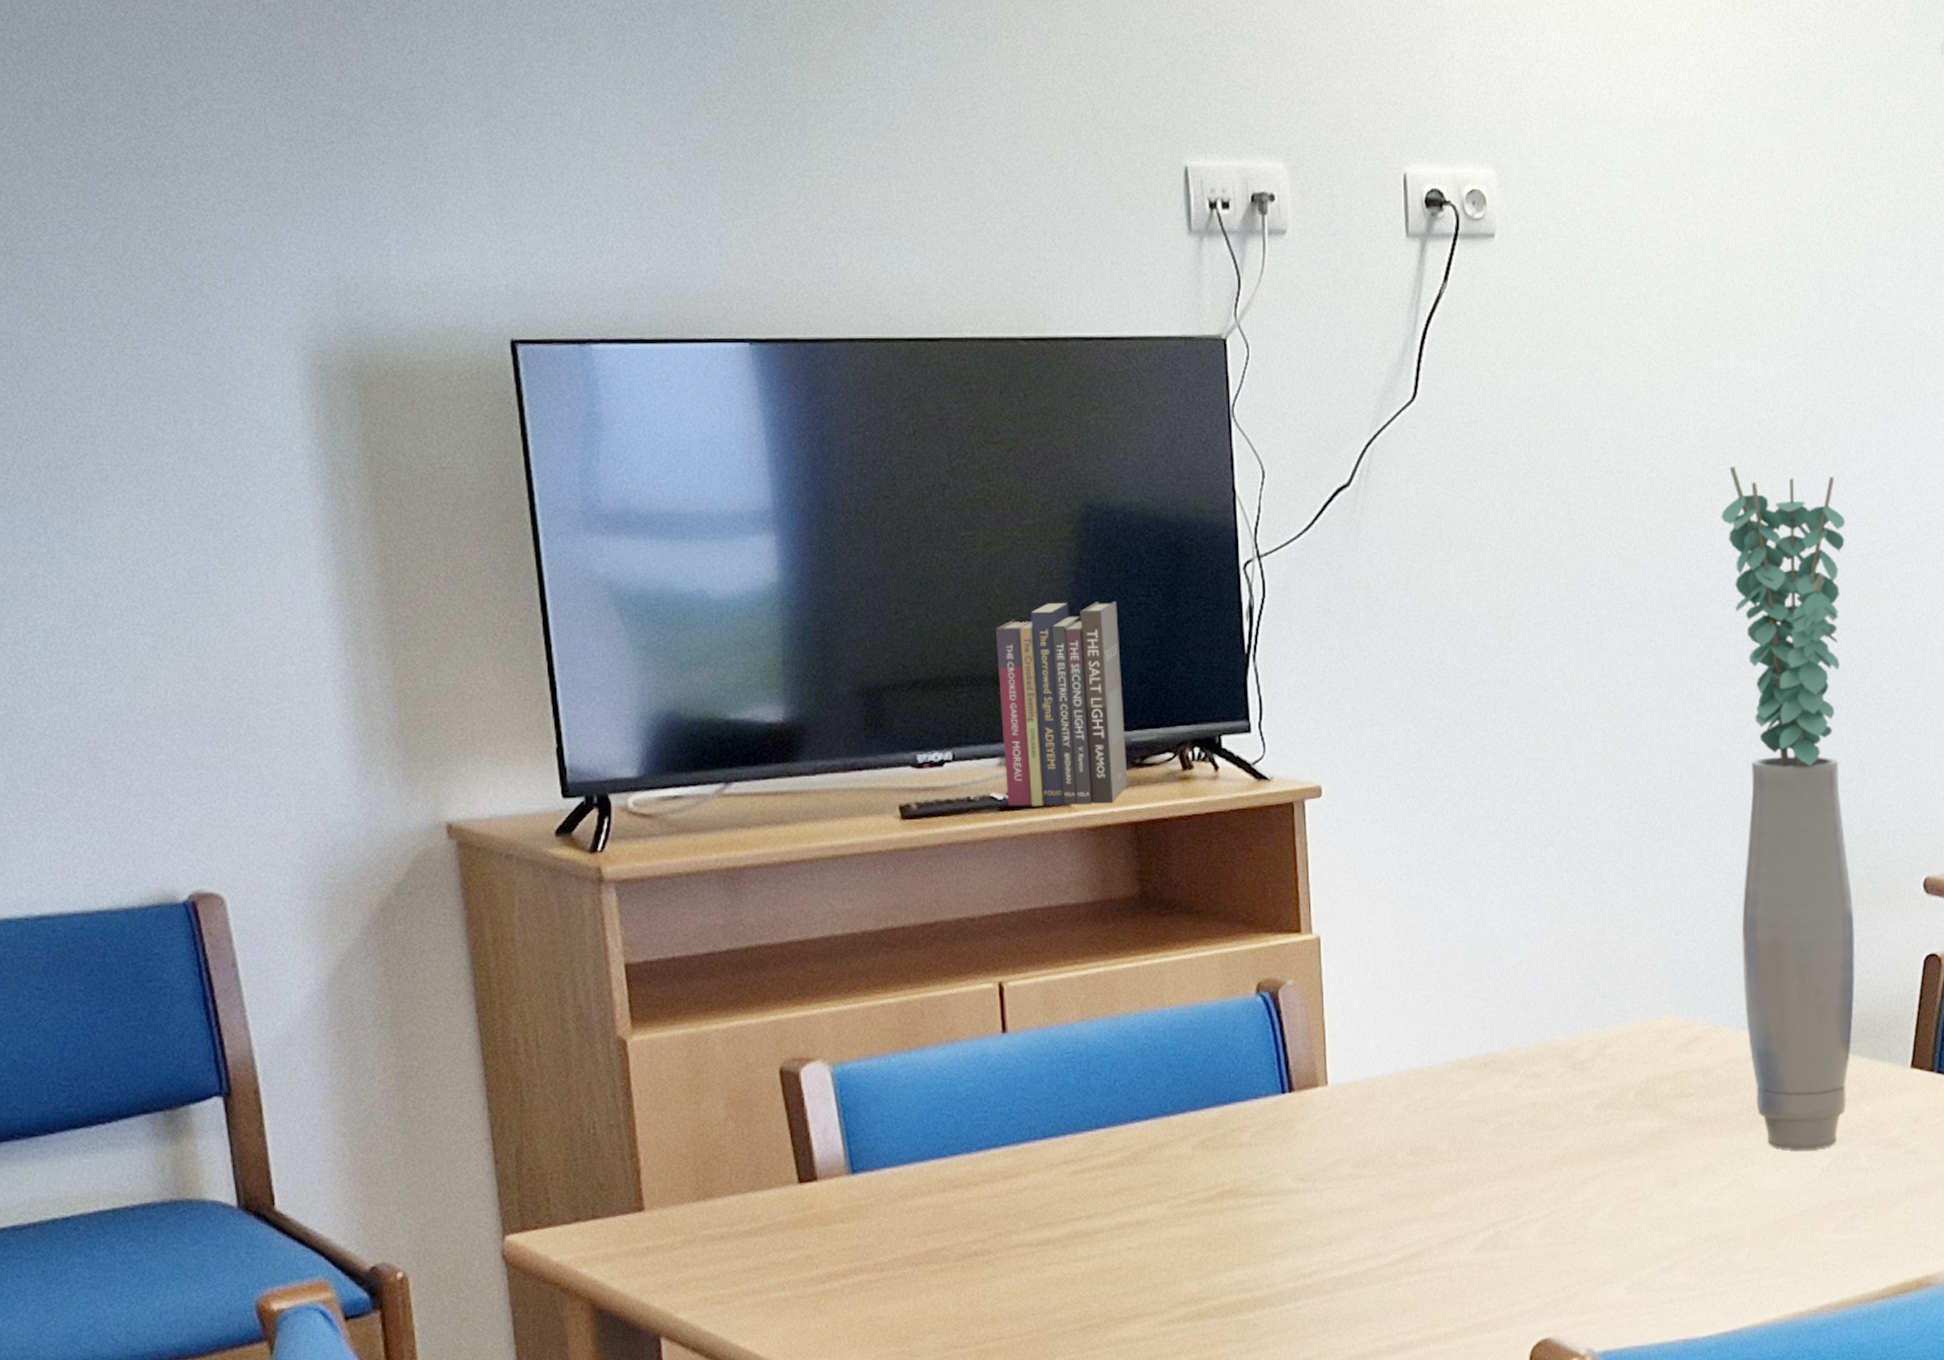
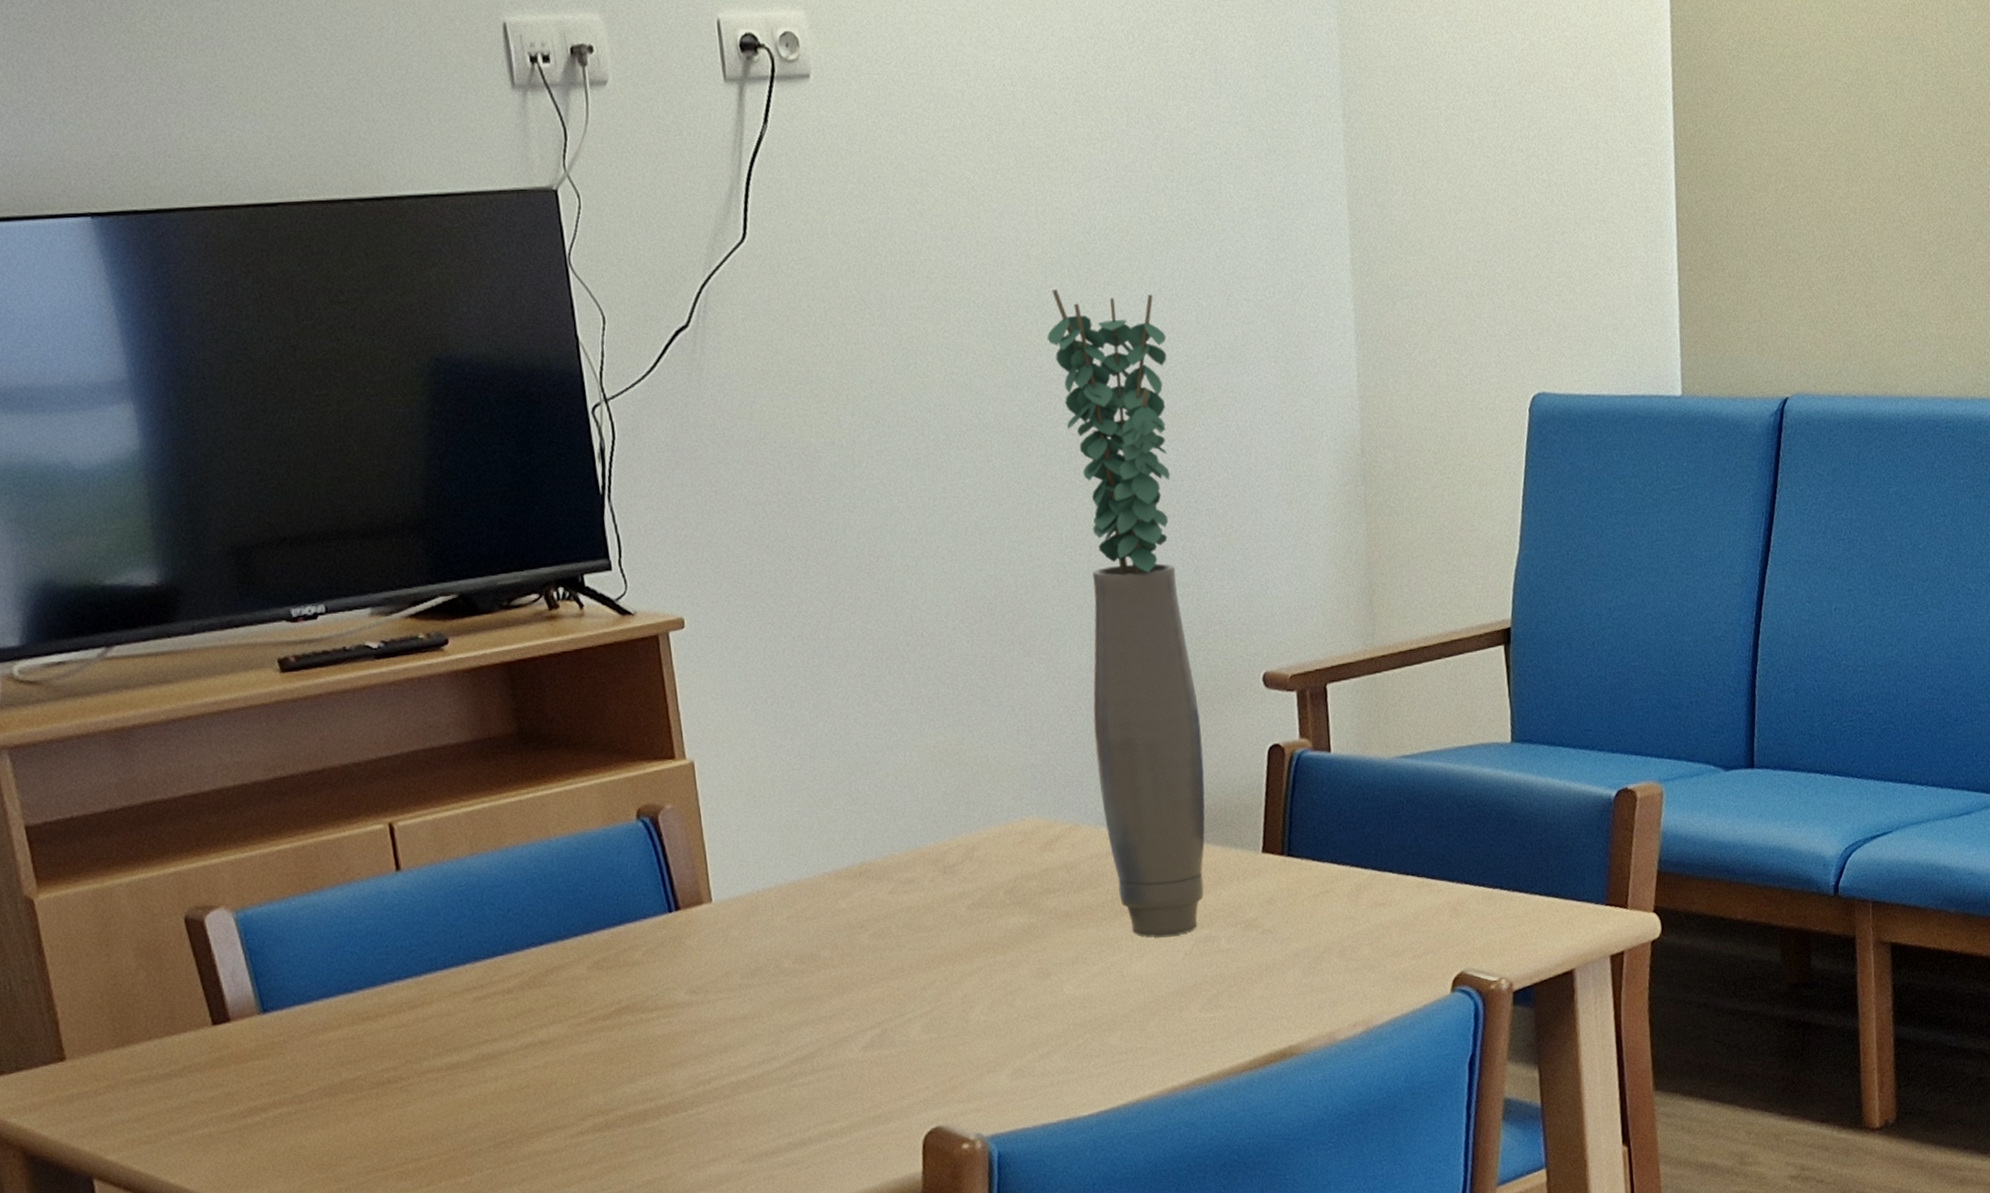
books: present [996,600,1128,806] -> none [357,450,498,654]

